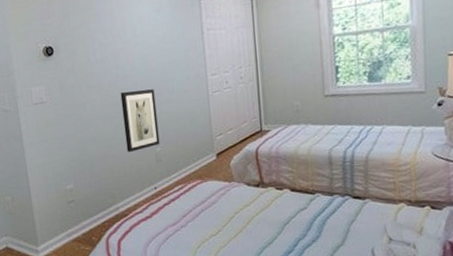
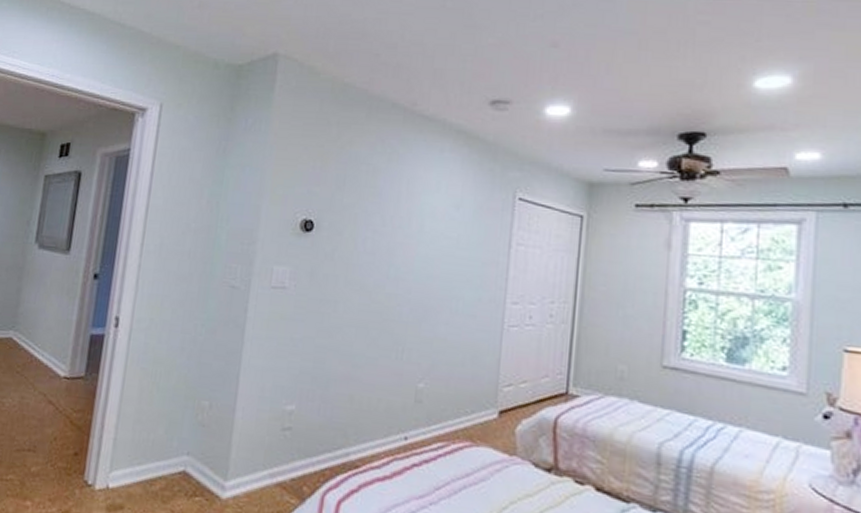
wall art: present [120,89,160,152] -> none [378,297,432,381]

